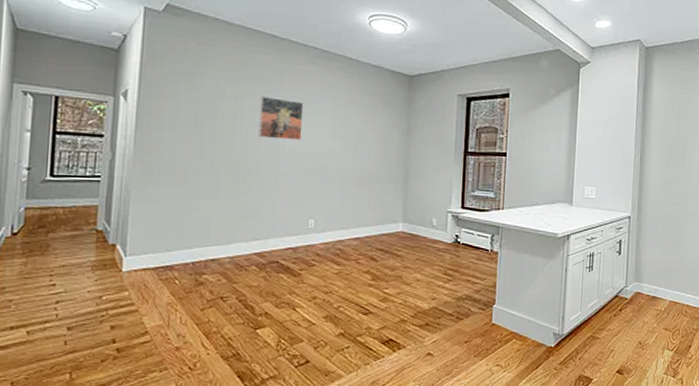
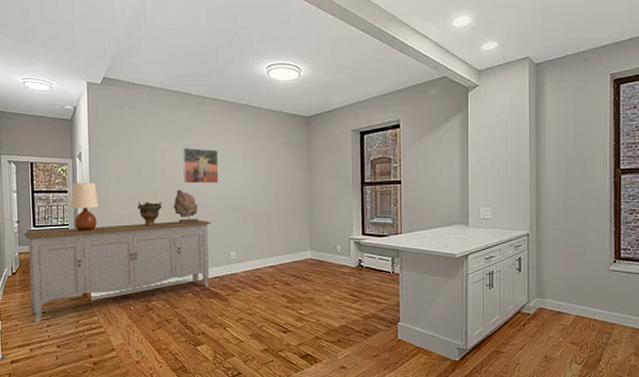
sideboard: none [34,180,288,298] -> present [24,221,211,323]
lamp: none [107,125,145,186] -> present [71,182,99,231]
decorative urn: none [196,154,228,185] -> present [138,201,162,227]
sculpture bust: none [242,143,274,185] -> present [173,189,200,224]

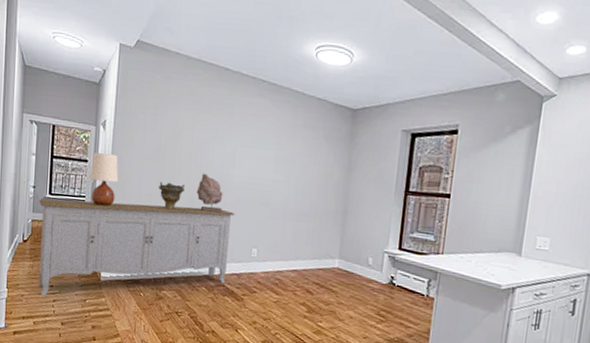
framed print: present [183,147,219,184] -> none [210,127,252,172]

